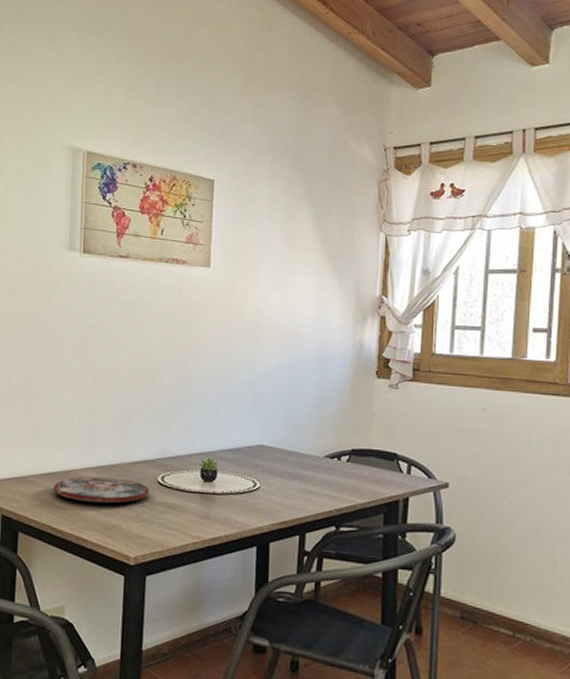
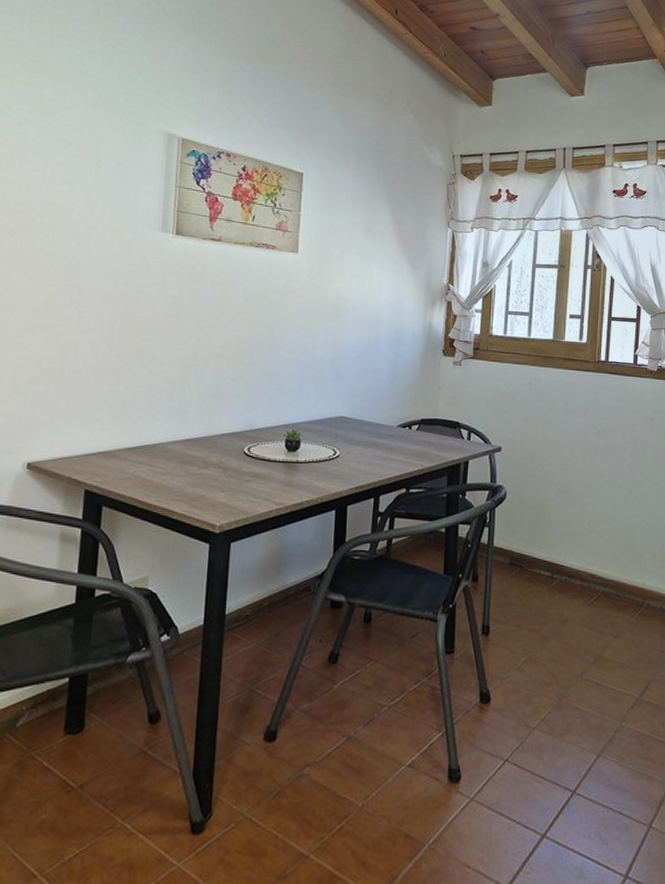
plate: present [53,476,150,503] -> none [140,449,237,475]

